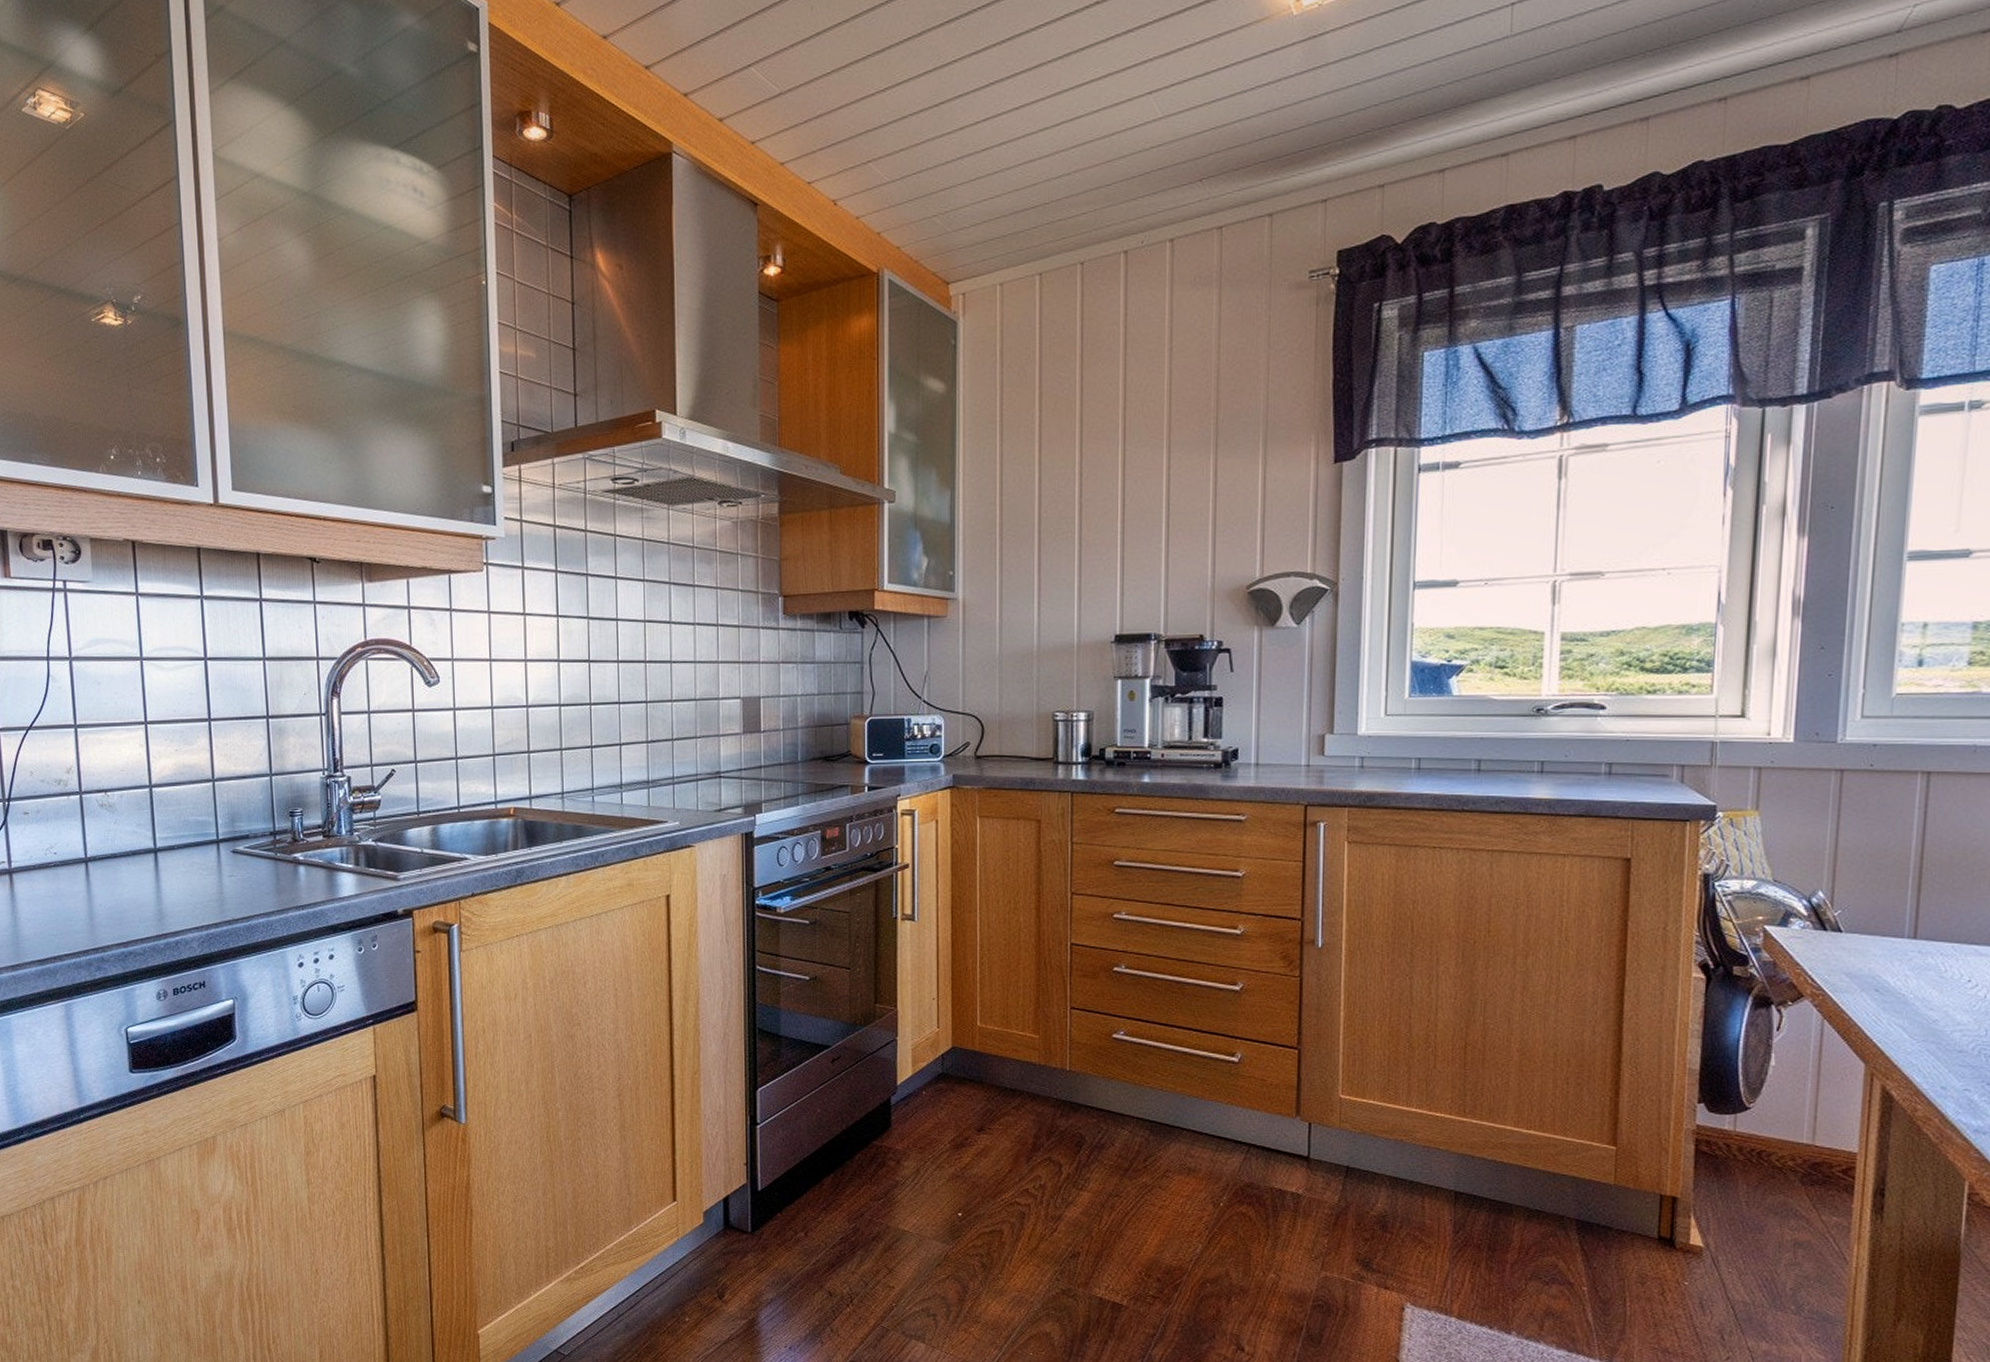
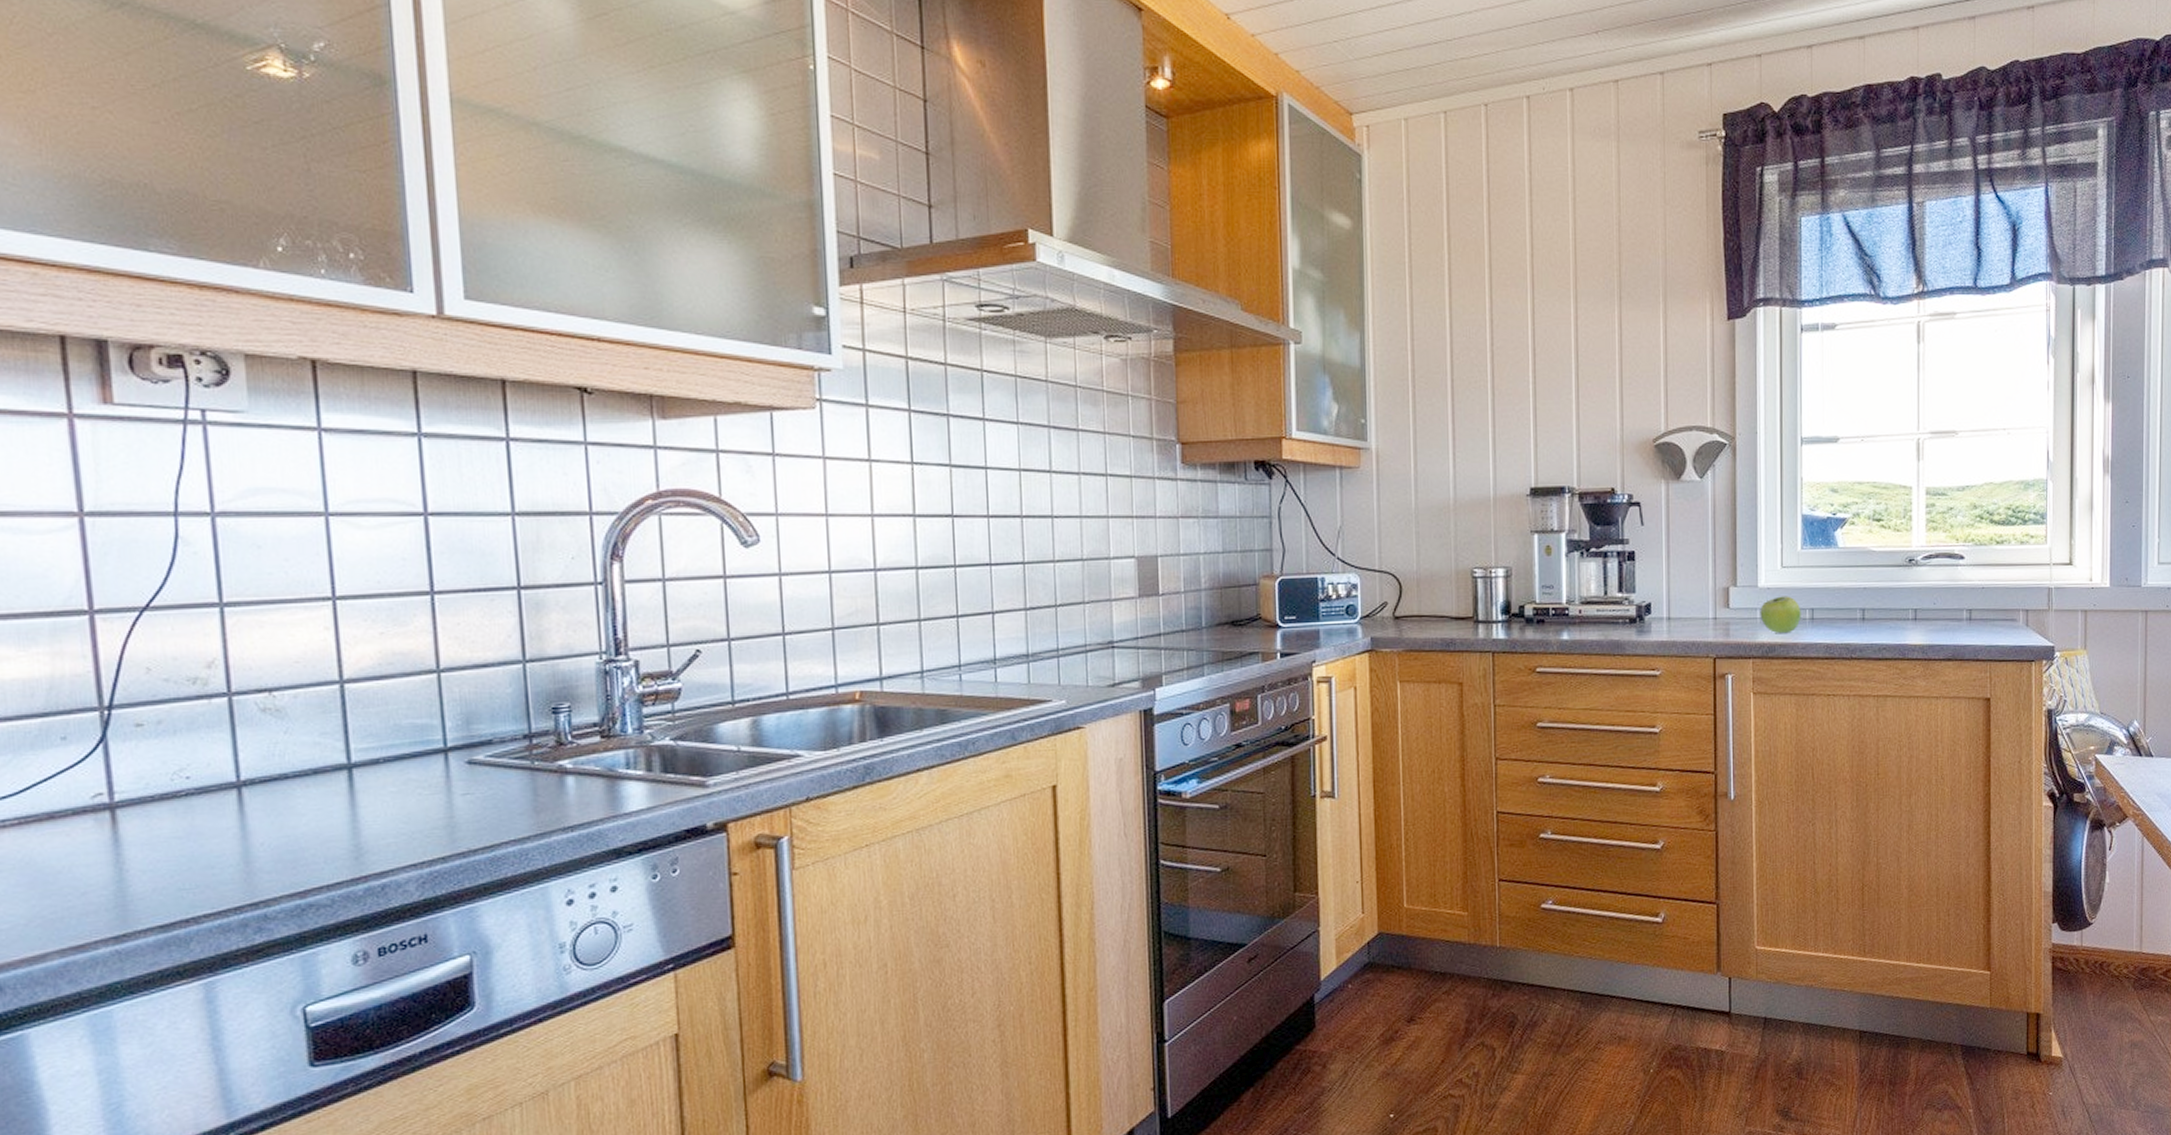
fruit: none [1358,744,1406,783] -> present [1760,596,1801,634]

